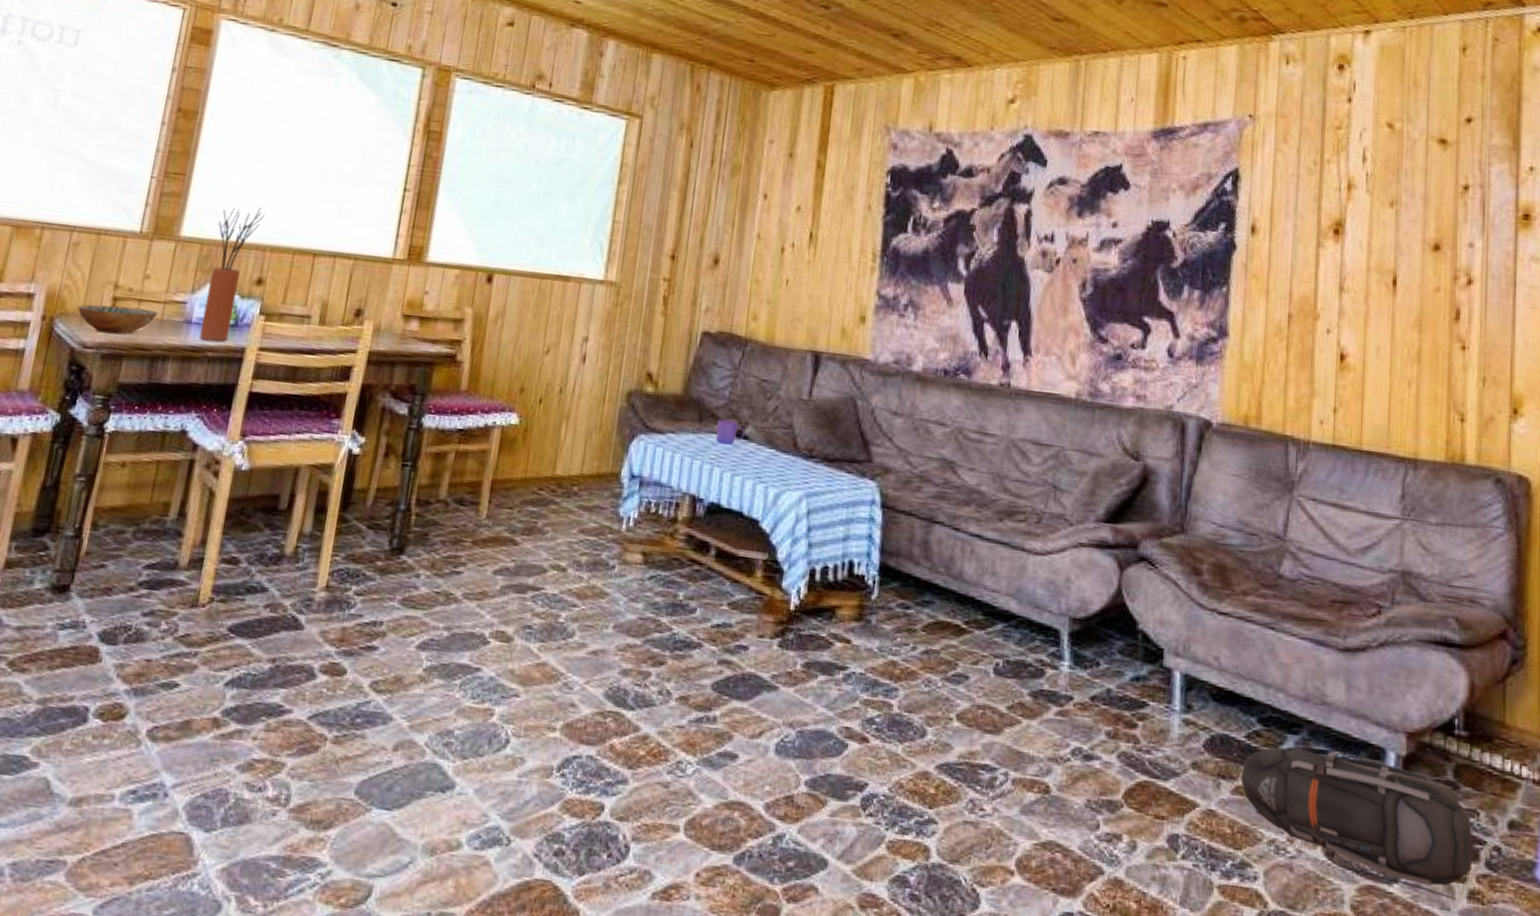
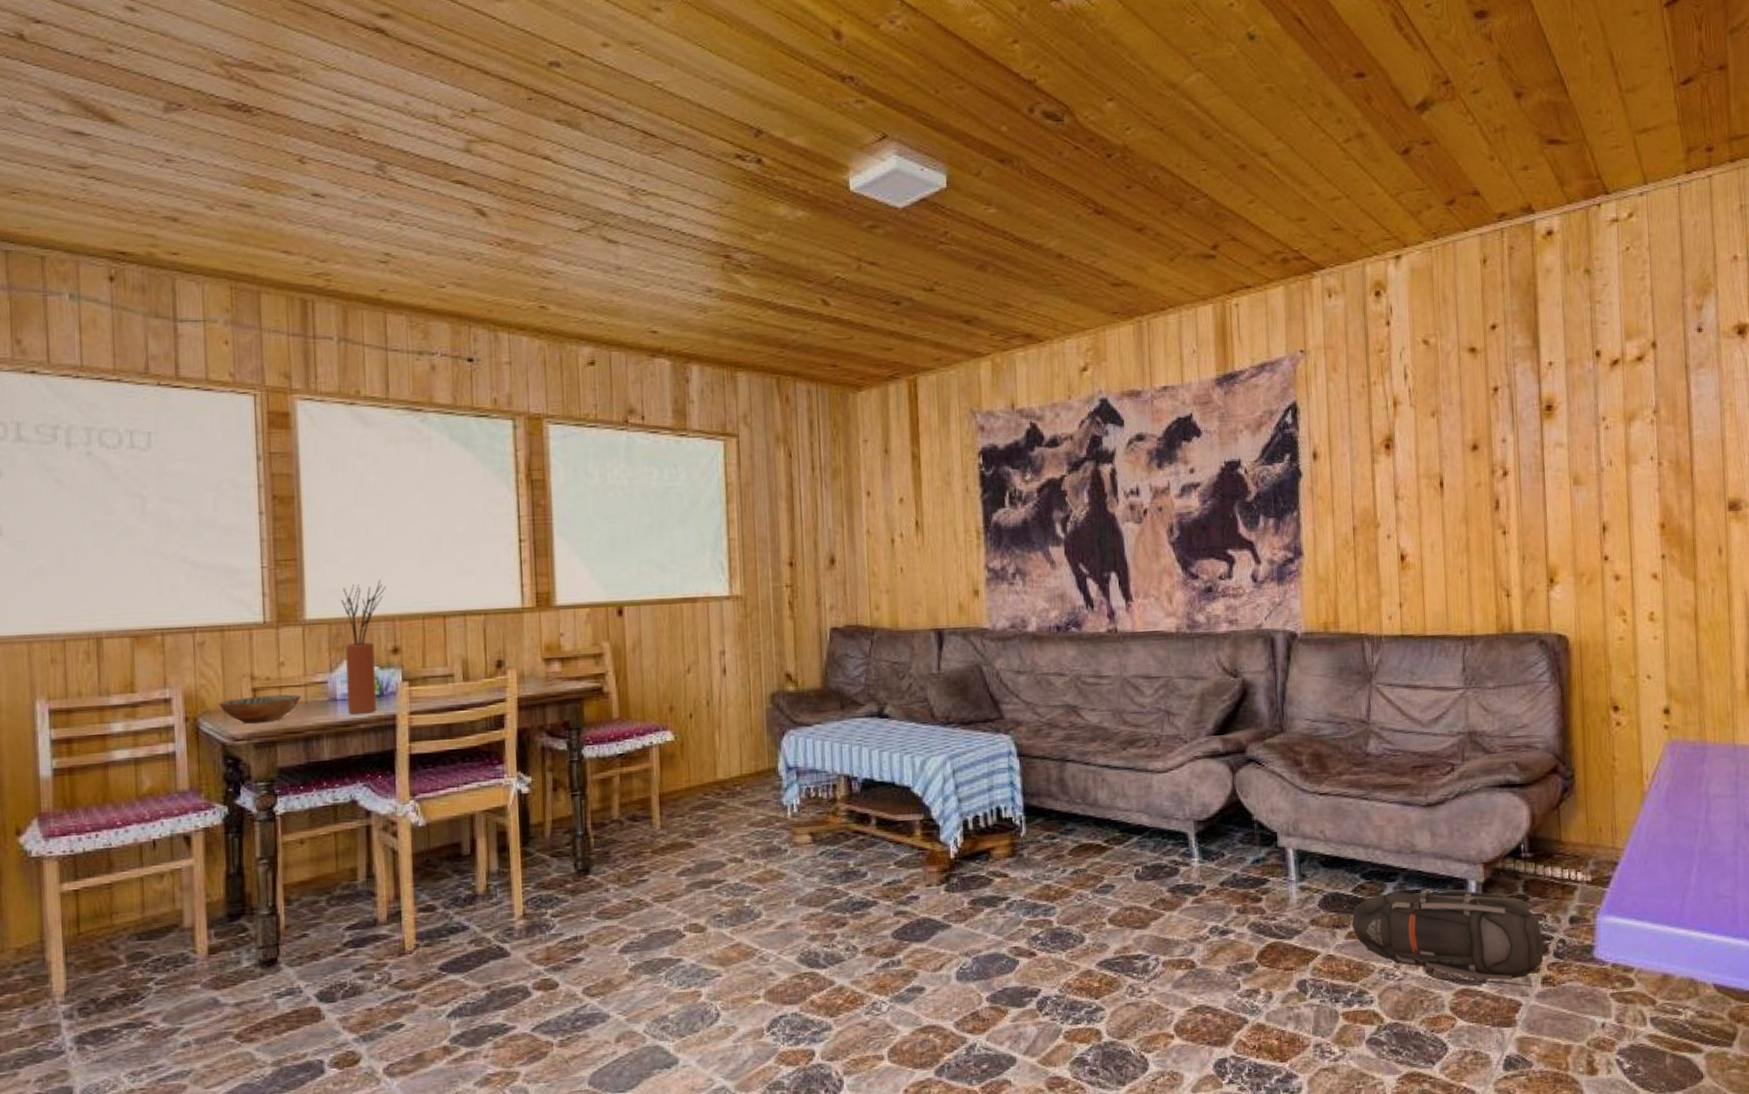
mug: present [715,419,745,445] -> none [858,703,885,726]

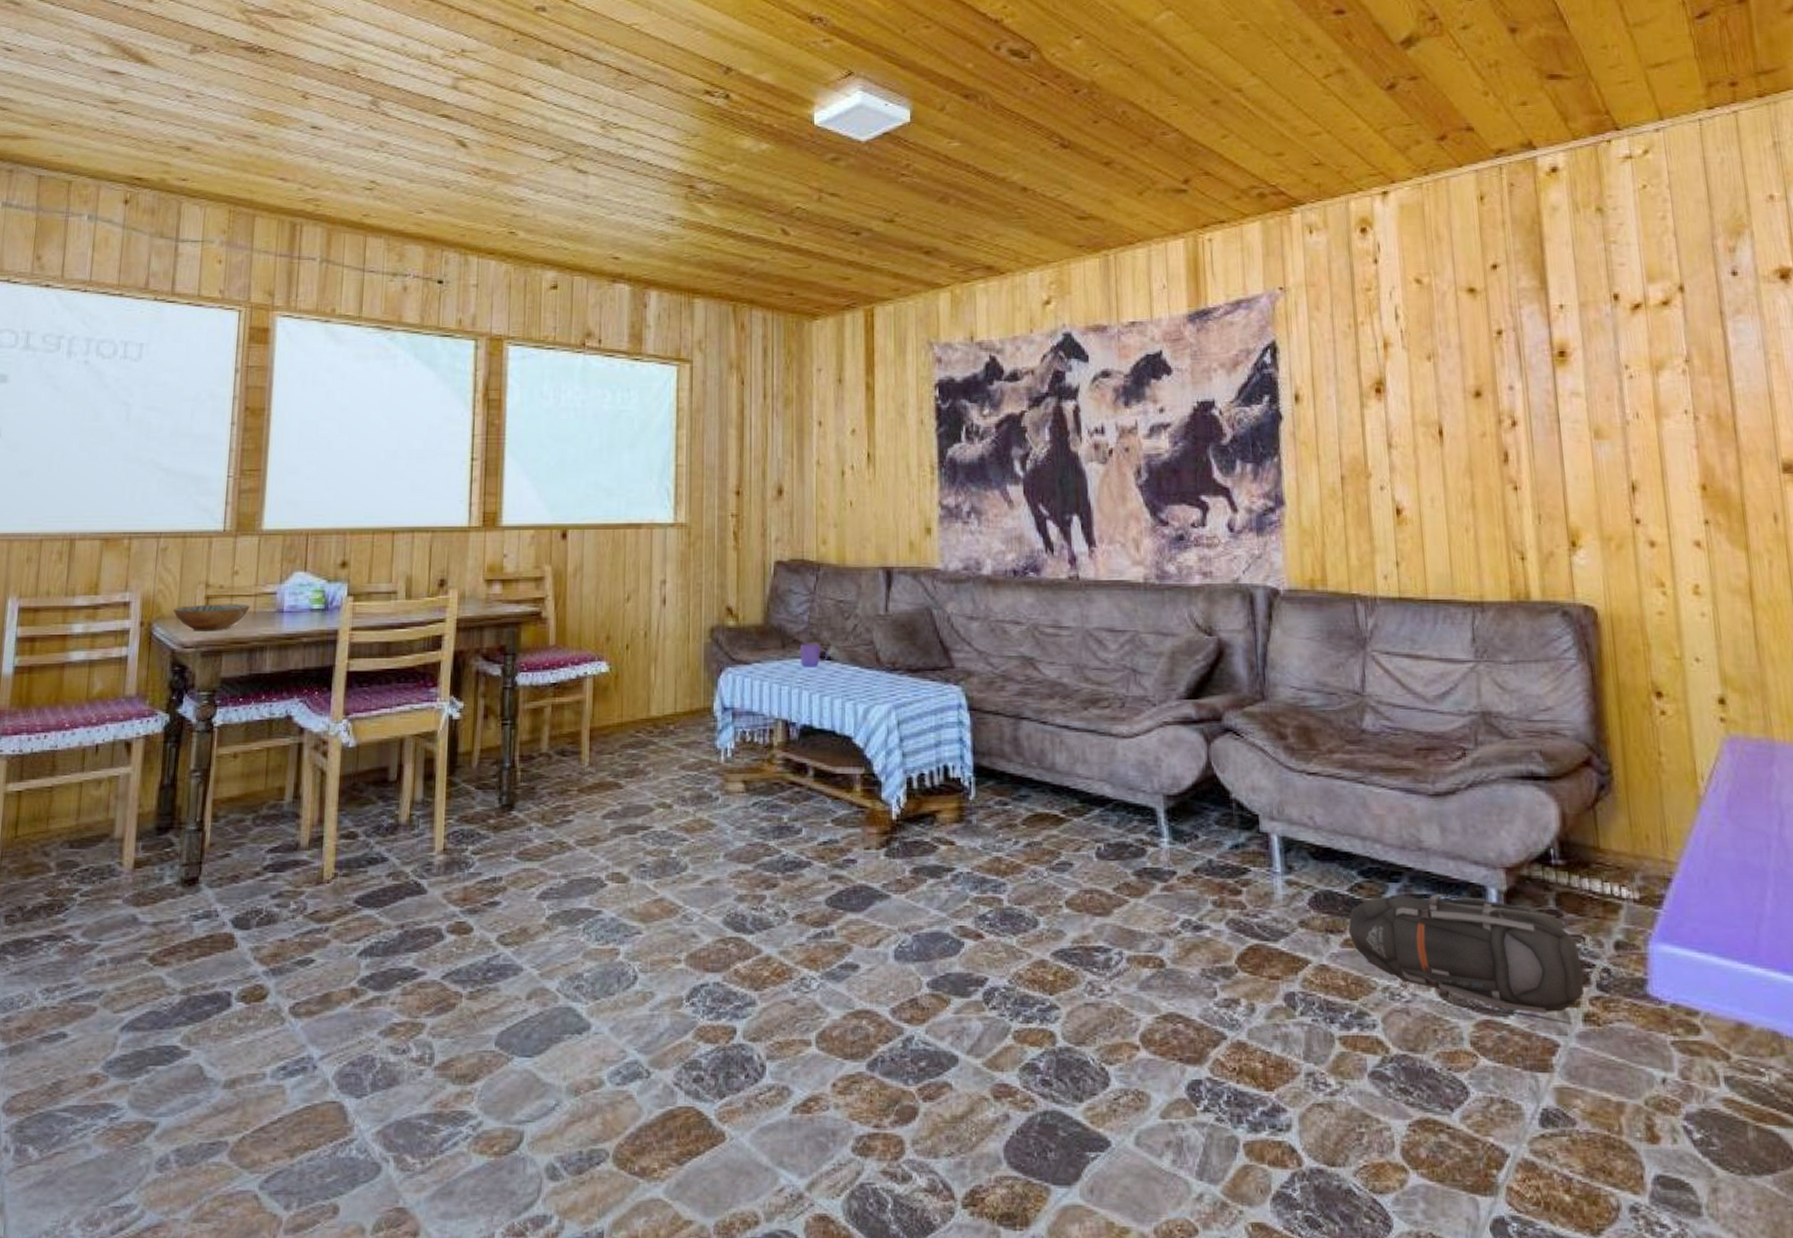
vase: present [341,580,386,716] -> none [293,493,341,628]
mug: none [858,703,885,726] -> present [800,643,828,667]

